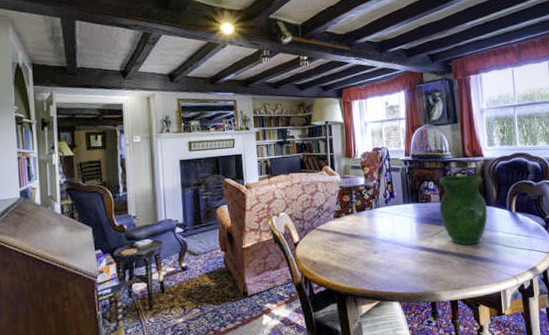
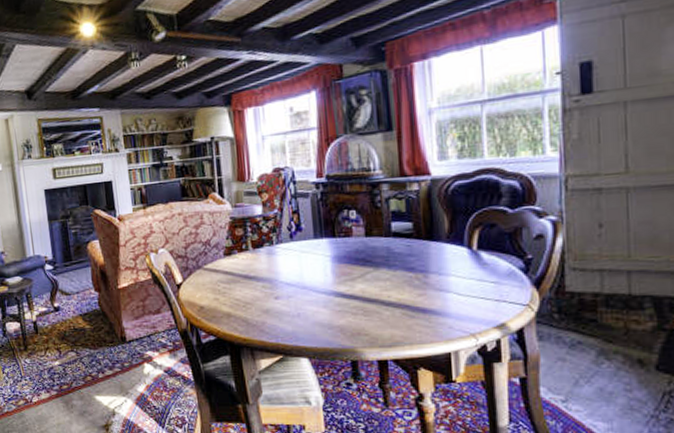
vase: present [438,174,488,246] -> none [363,200,435,293]

